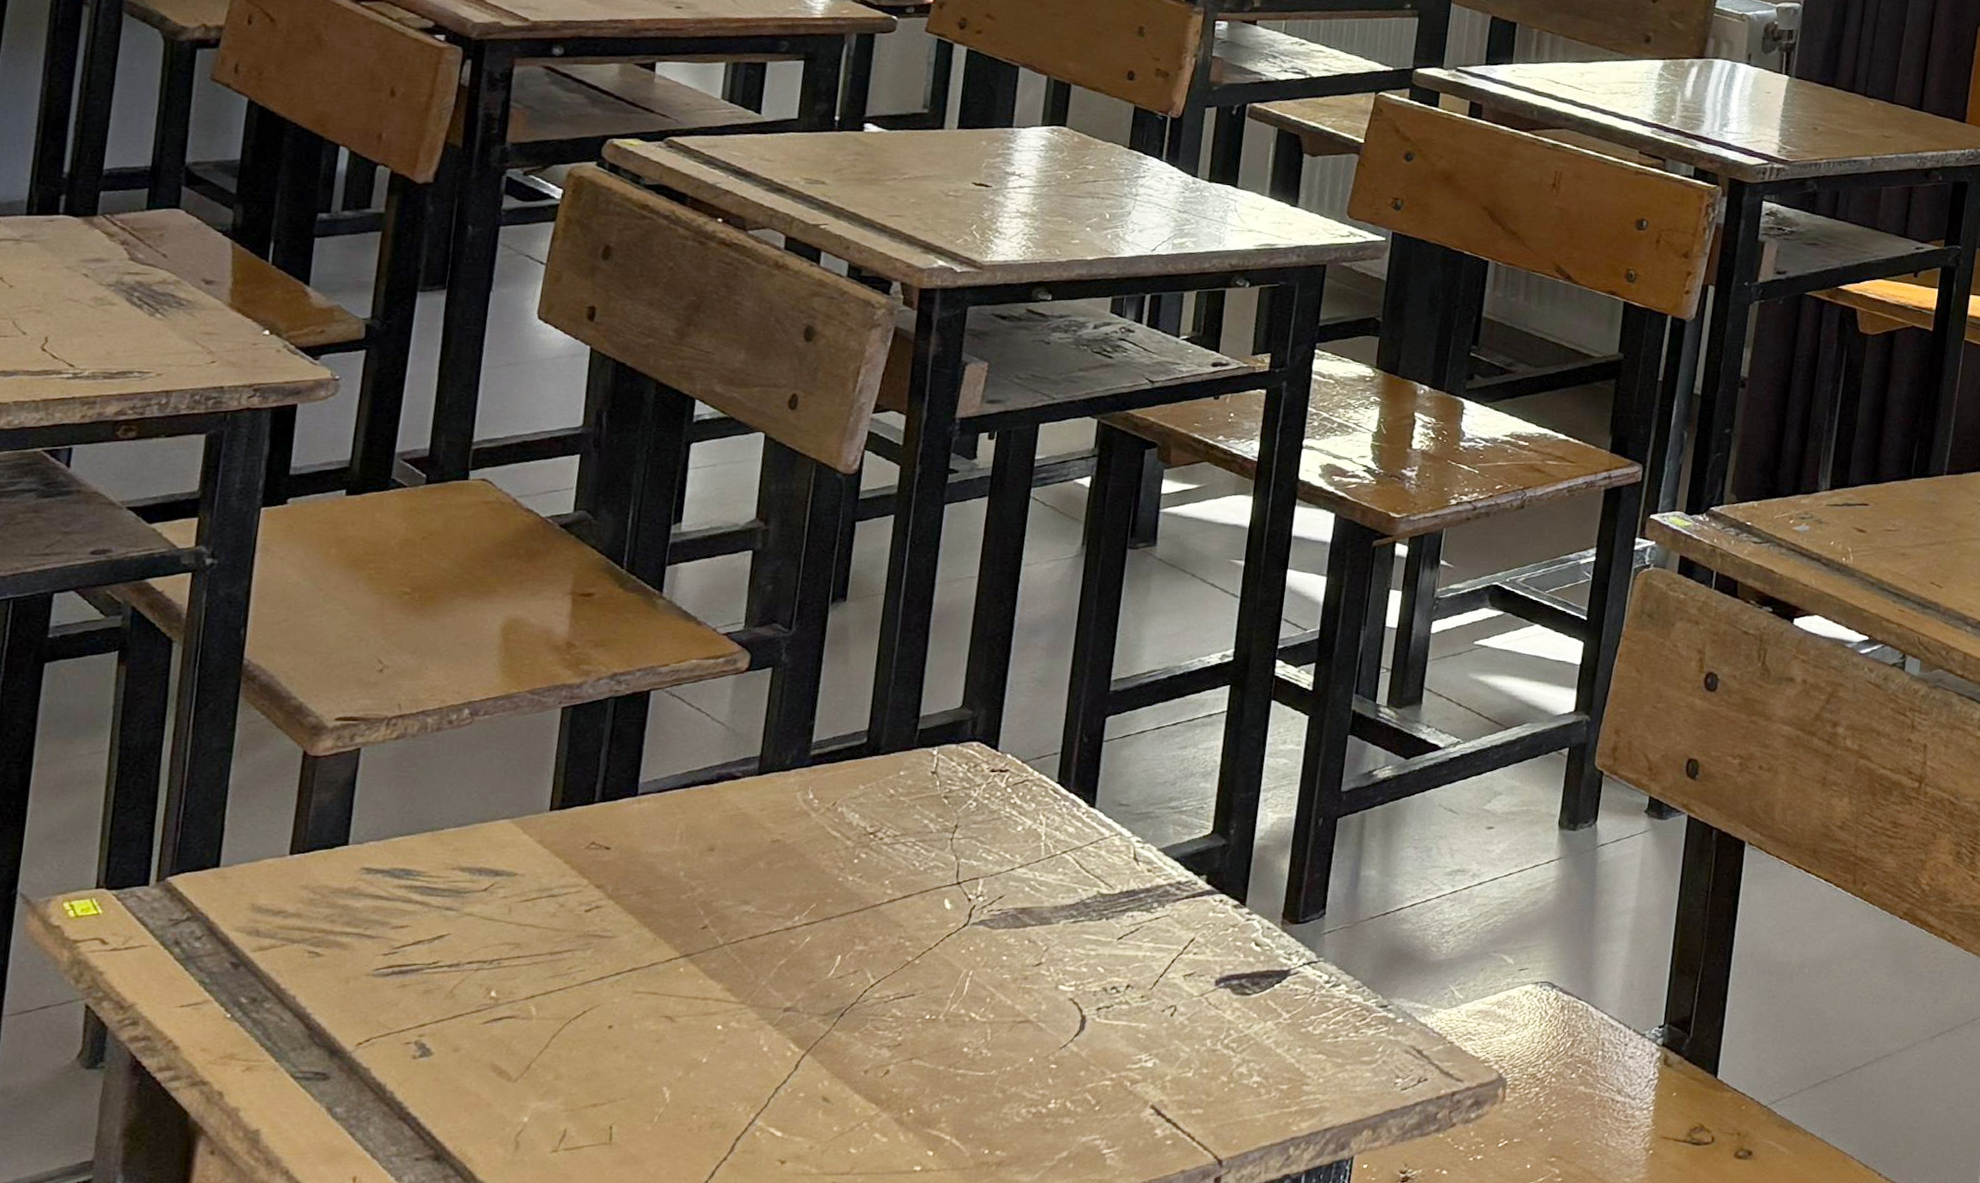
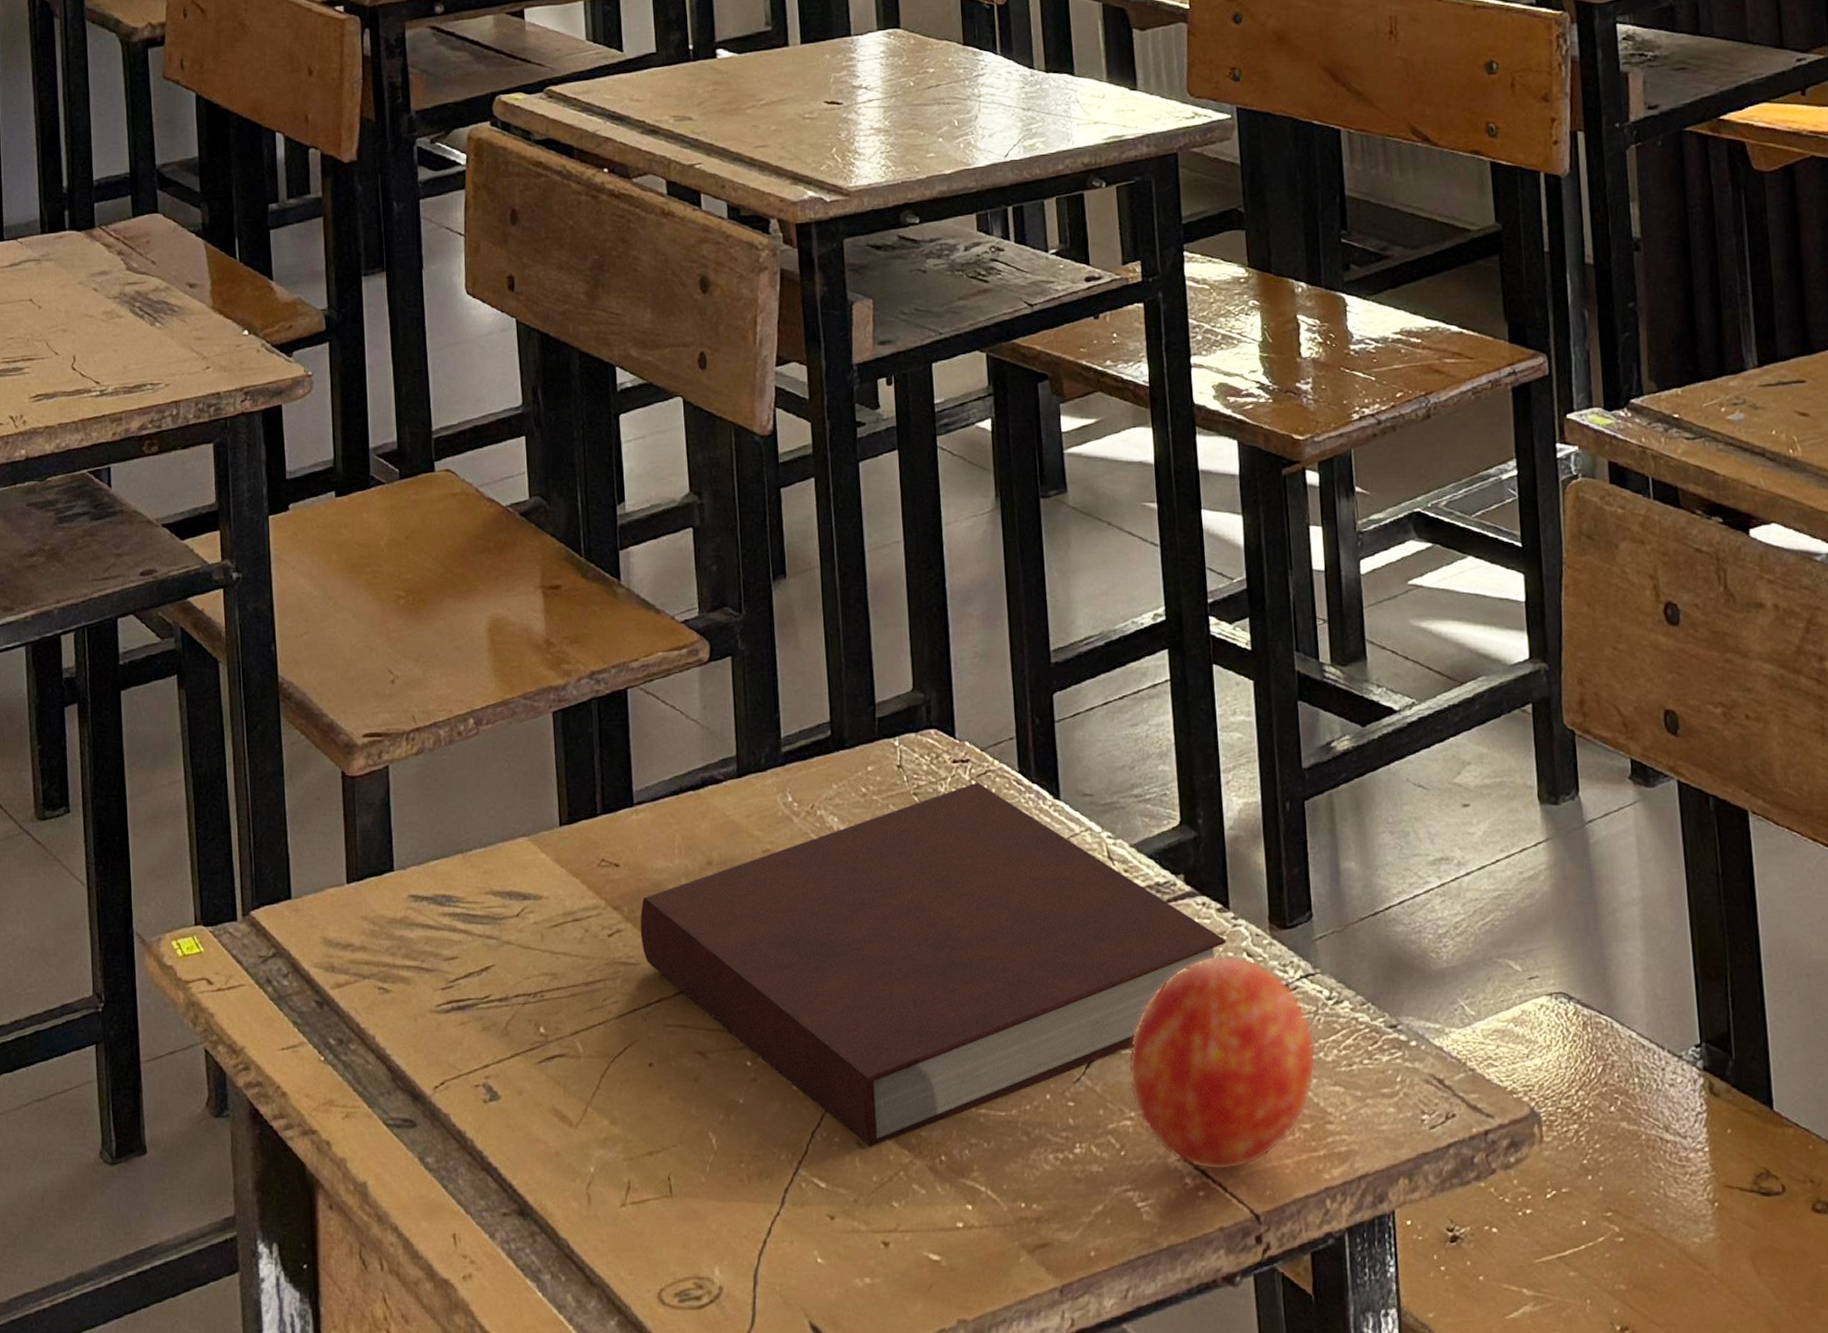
notebook: none [621,789,1237,1101] -> present [640,782,1226,1147]
apple: none [1115,944,1307,1124] -> present [1127,955,1316,1171]

